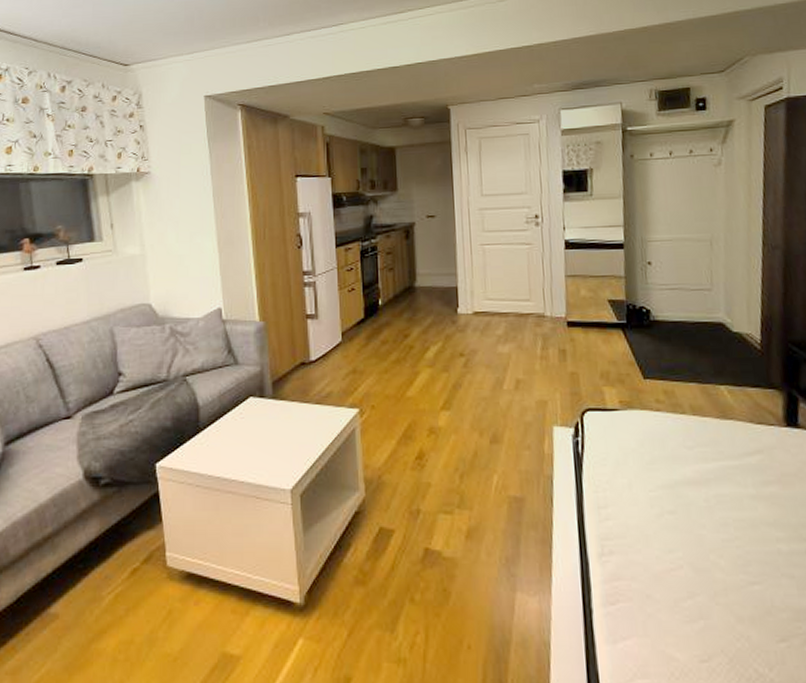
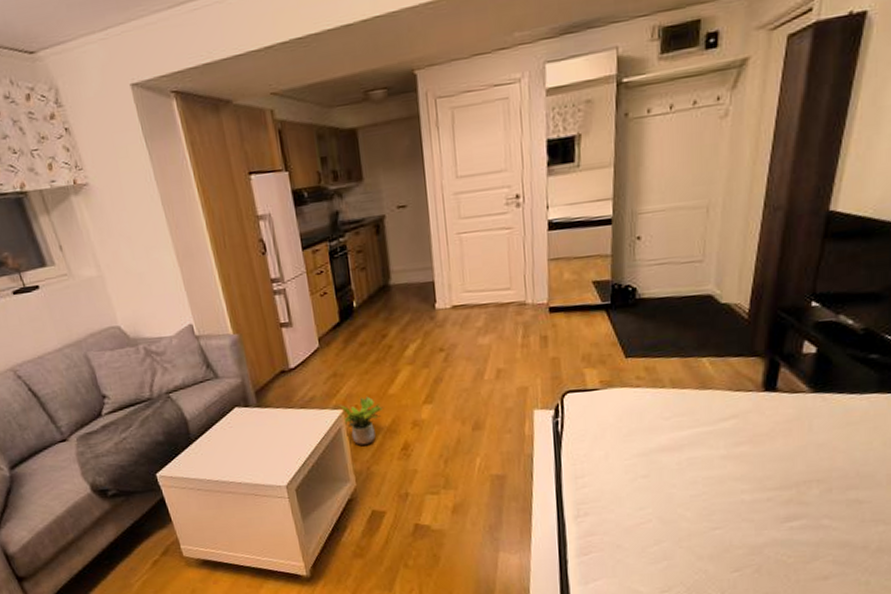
potted plant: none [354,397,401,450] -> present [337,396,384,445]

